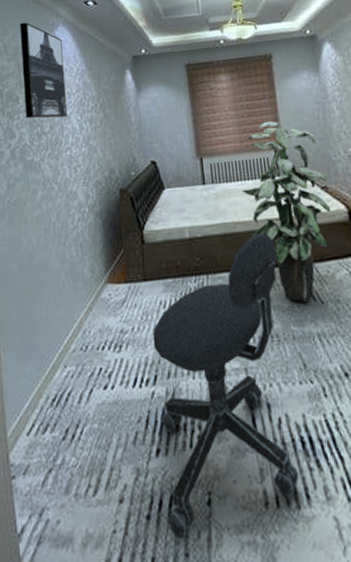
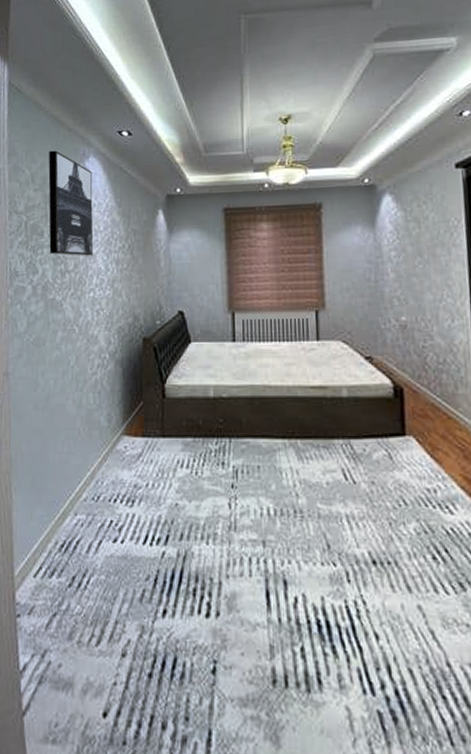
office chair: present [152,233,300,539] -> none [167,400,313,703]
indoor plant: present [241,120,331,302] -> none [275,278,374,479]

